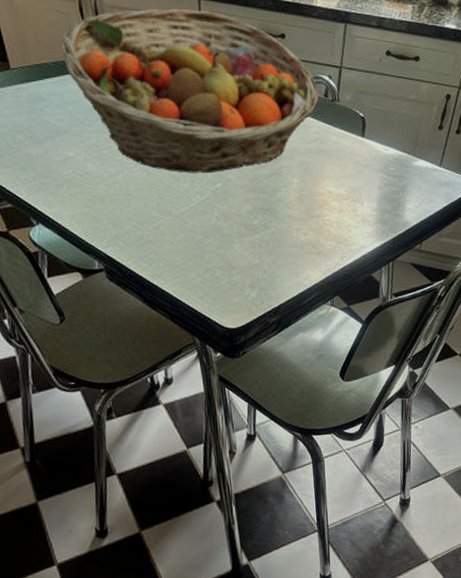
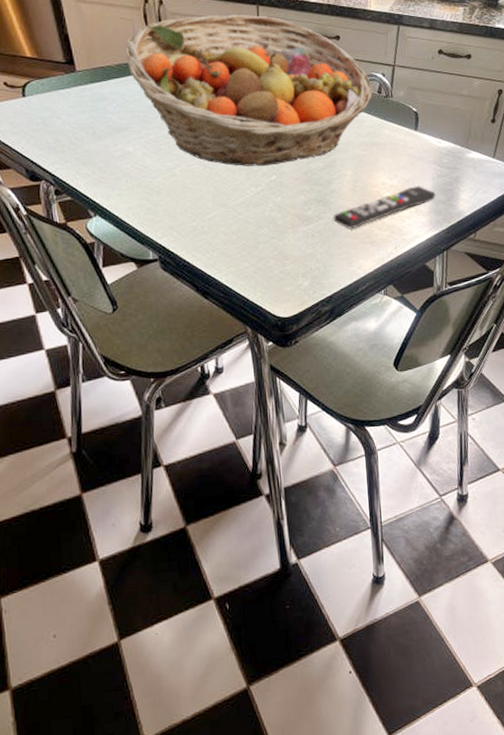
remote control: none [279,195,382,239] -> present [333,186,436,229]

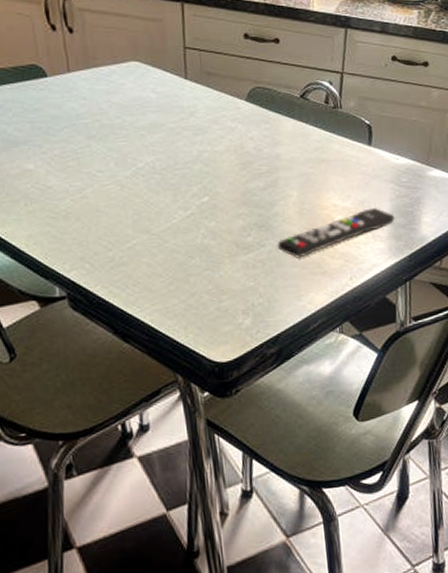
fruit basket: present [125,14,373,167] -> none [22,11,320,186]

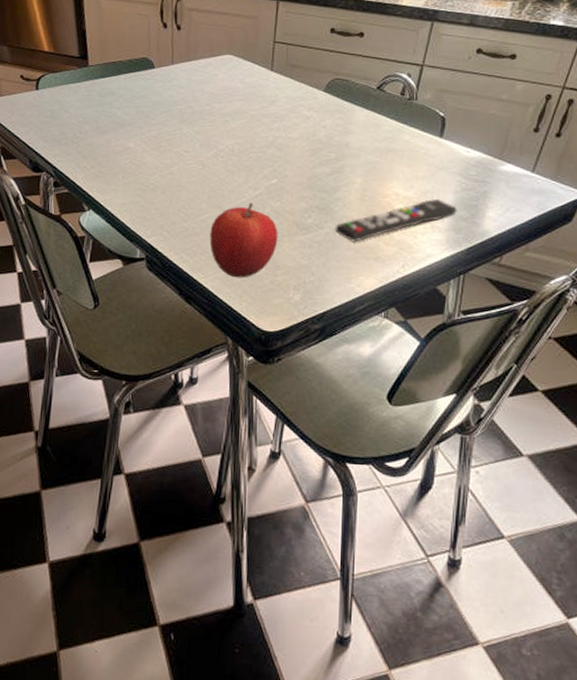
fruit: none [140,224,219,308] -> present [209,202,278,278]

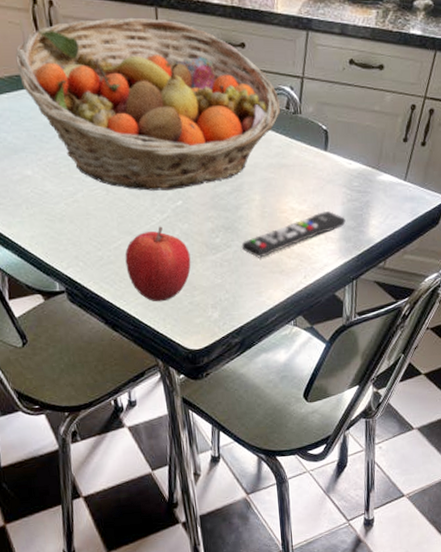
fruit basket: none [138,10,395,168] -> present [15,17,281,191]

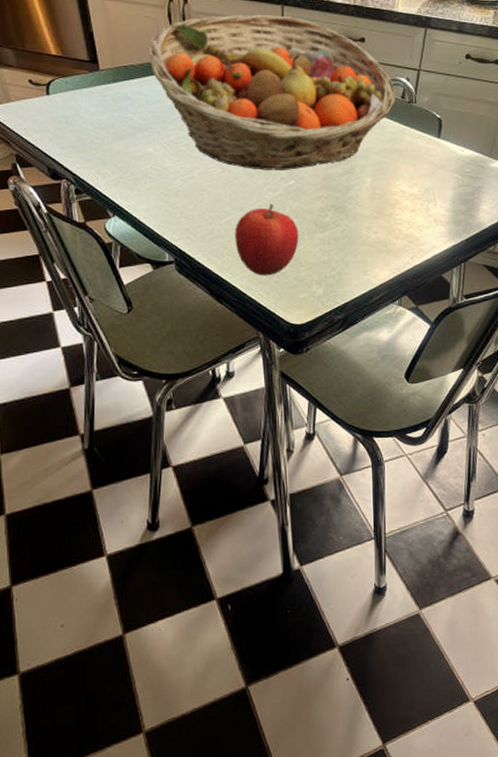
remote control: present [241,211,346,258] -> none [350,195,456,238]

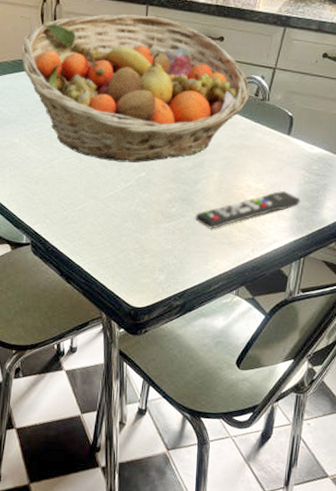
fruit: present [234,203,299,276] -> none [86,193,146,261]
remote control: none [350,195,456,238] -> present [195,191,300,229]

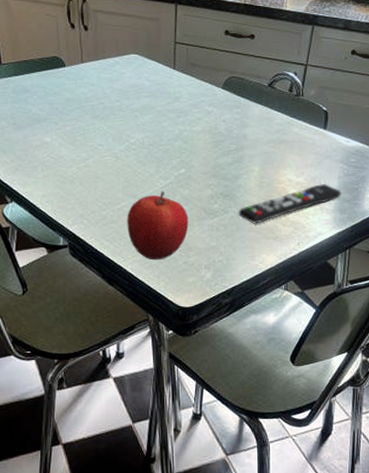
fruit basket: present [21,14,250,163] -> none [48,12,284,159]
fruit: none [86,193,146,261] -> present [127,191,189,260]

